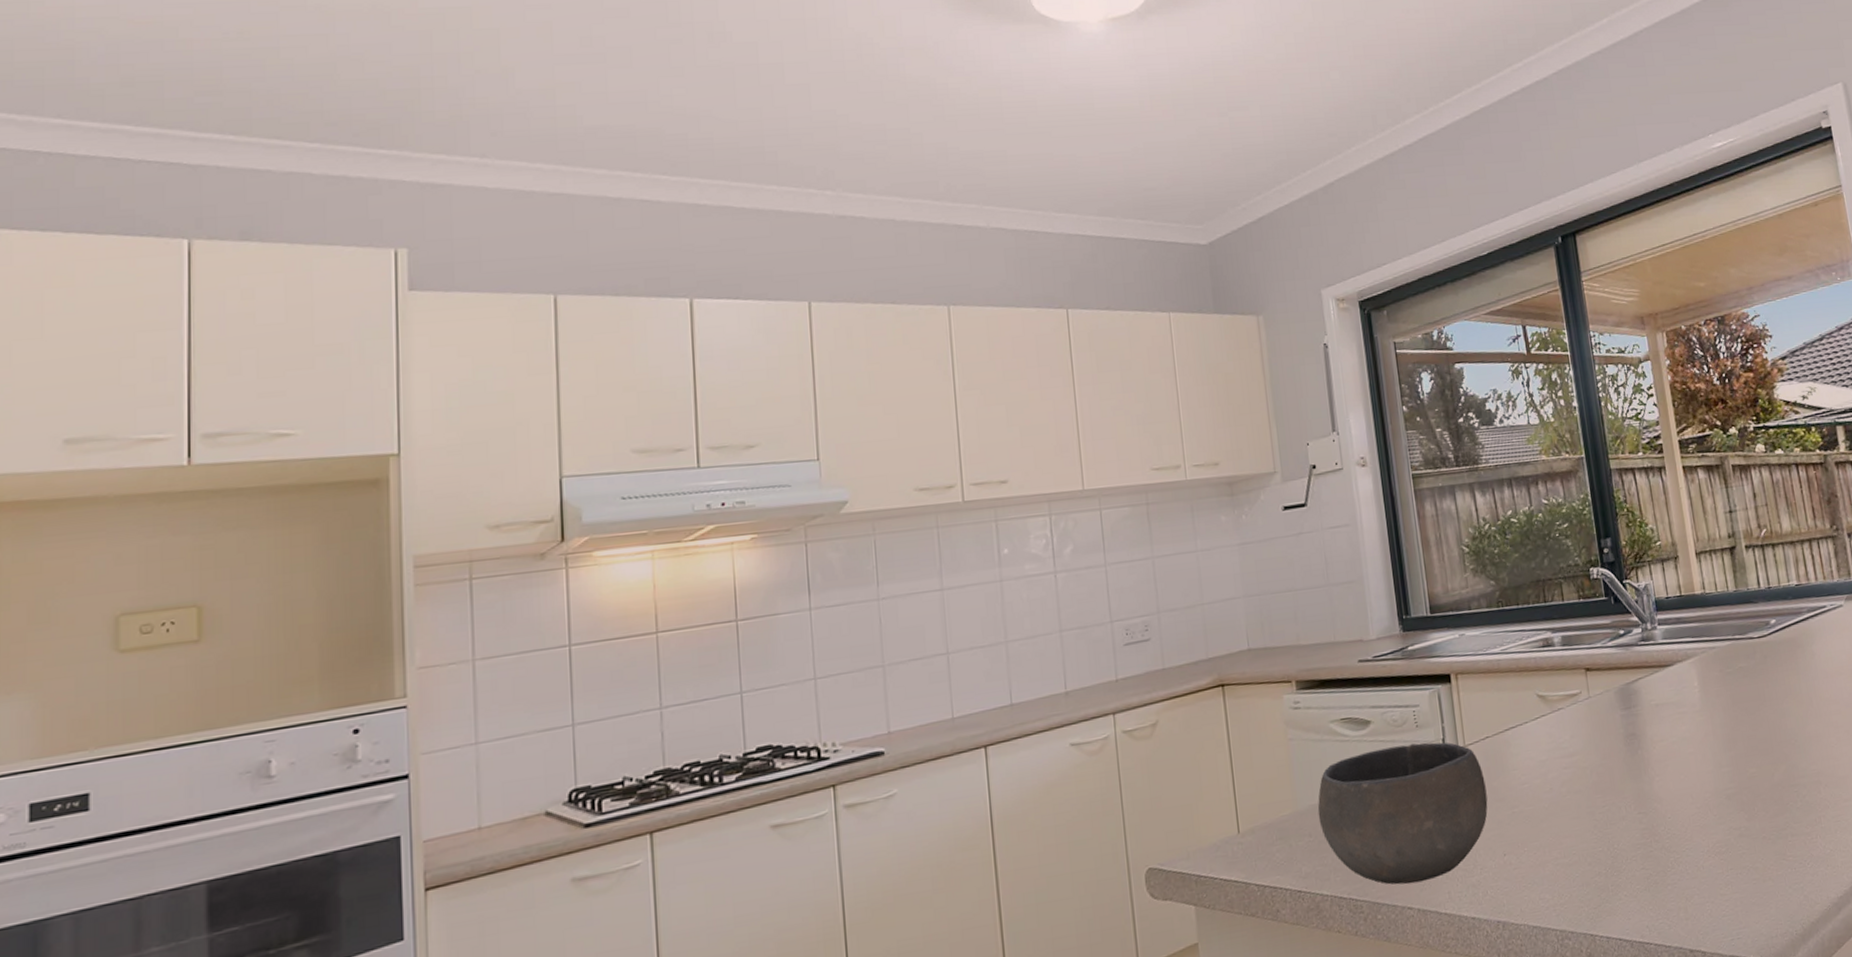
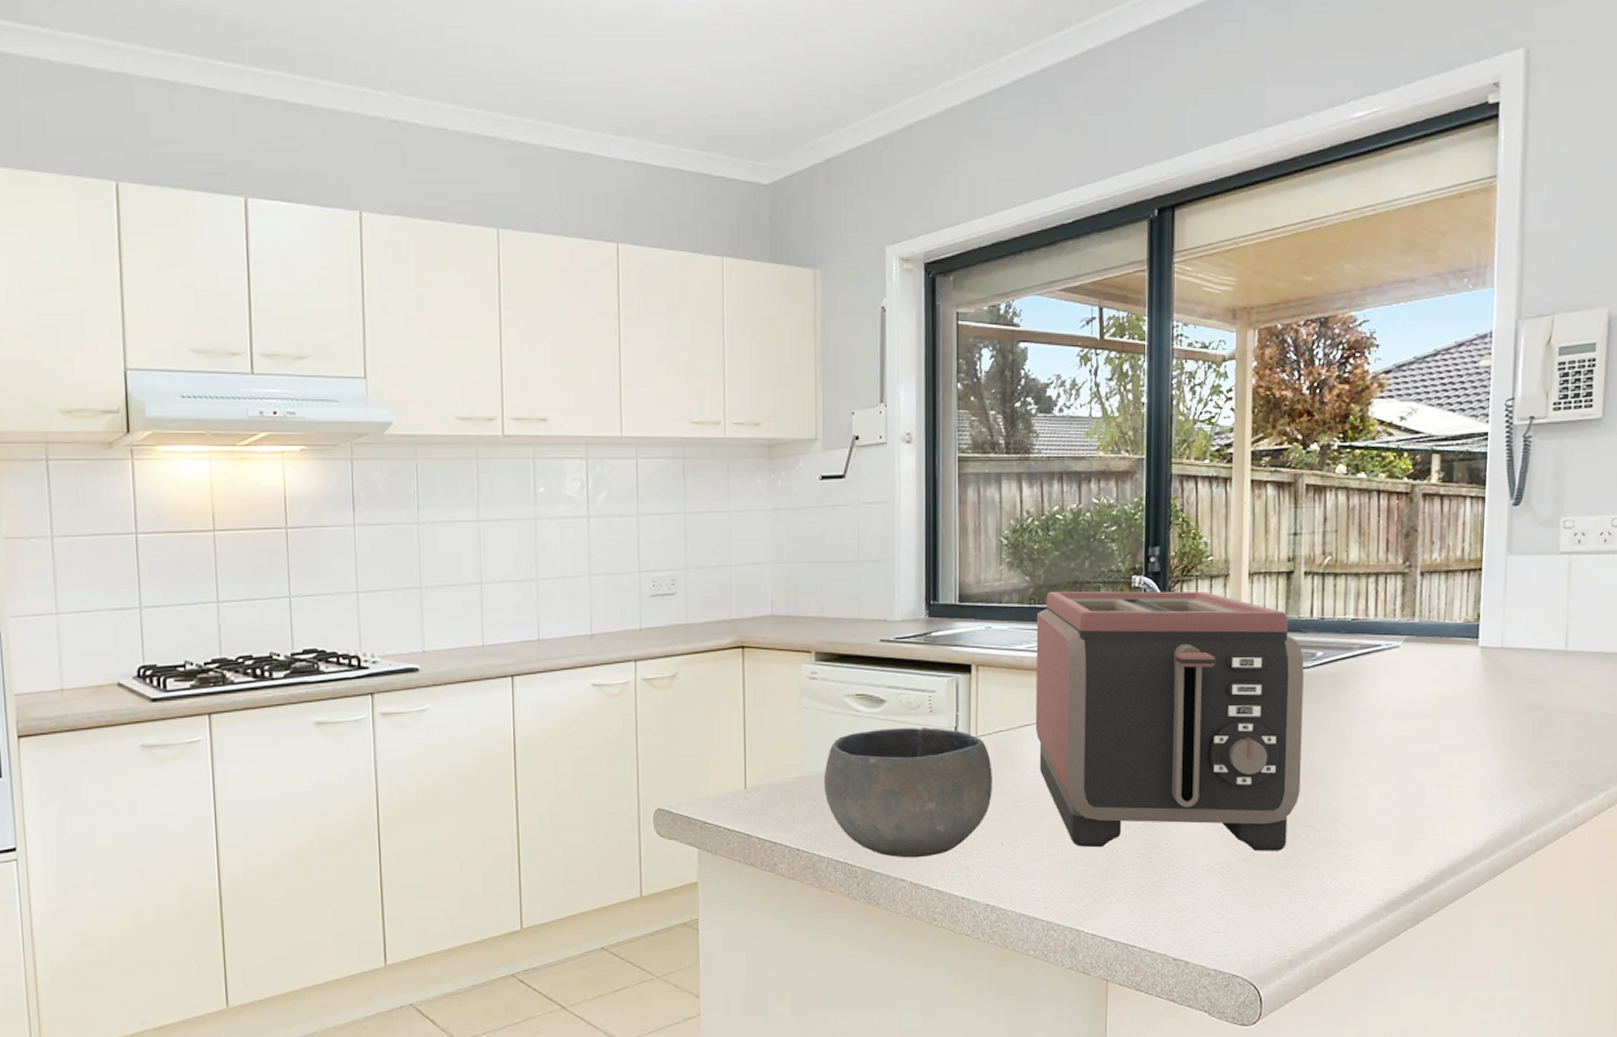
toaster: none [1505,575,1780,846] -> present [1035,591,1304,852]

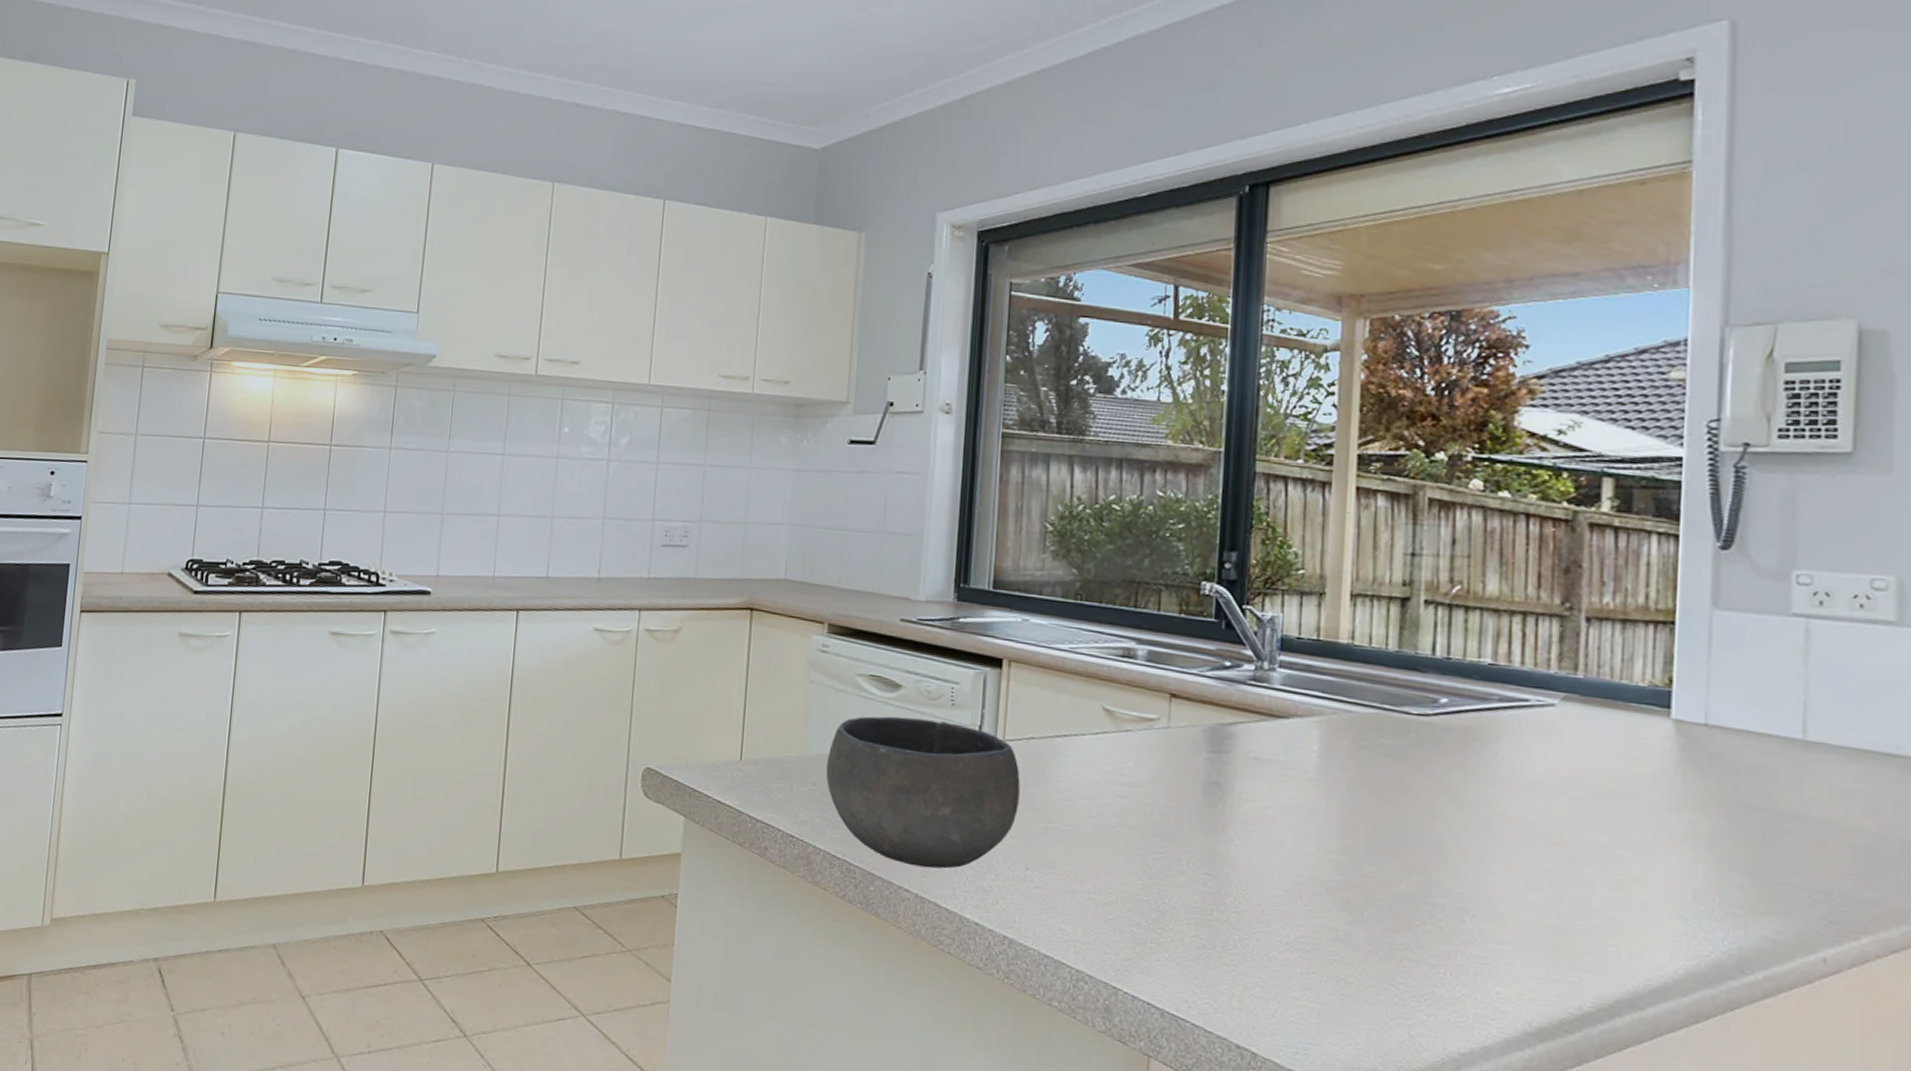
toaster: present [1035,591,1304,852] -> none [1074,588,1423,936]

